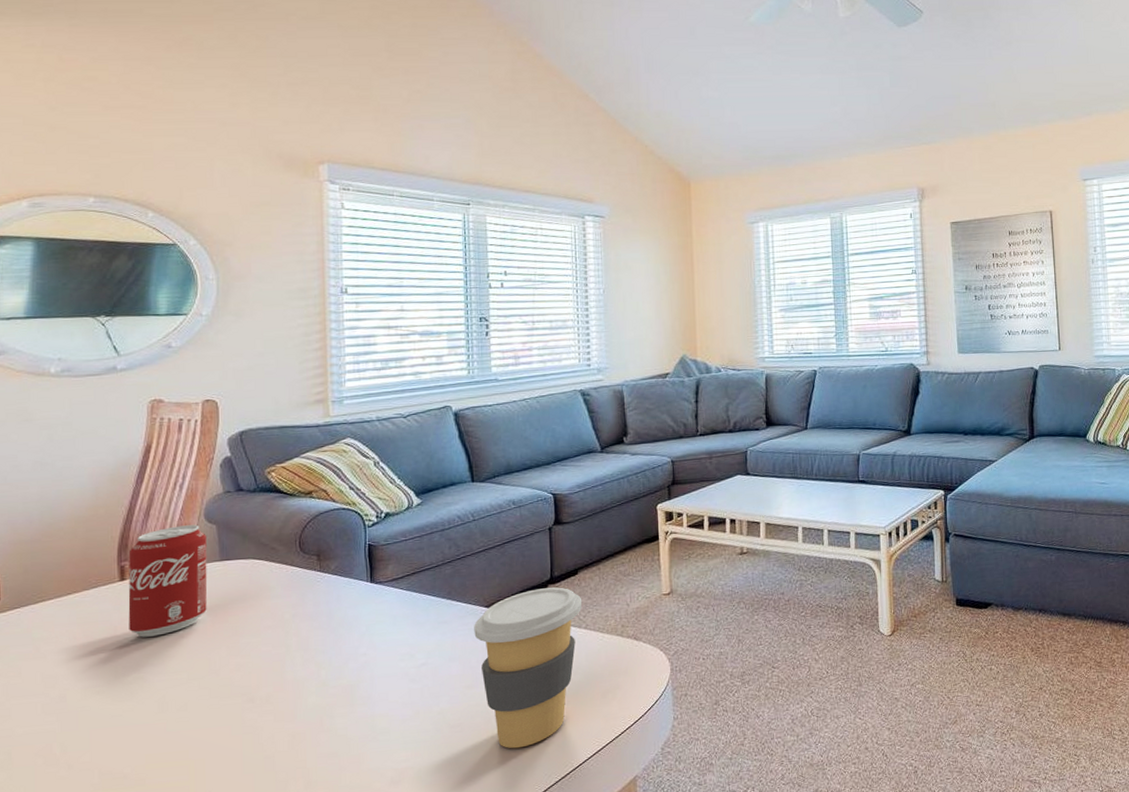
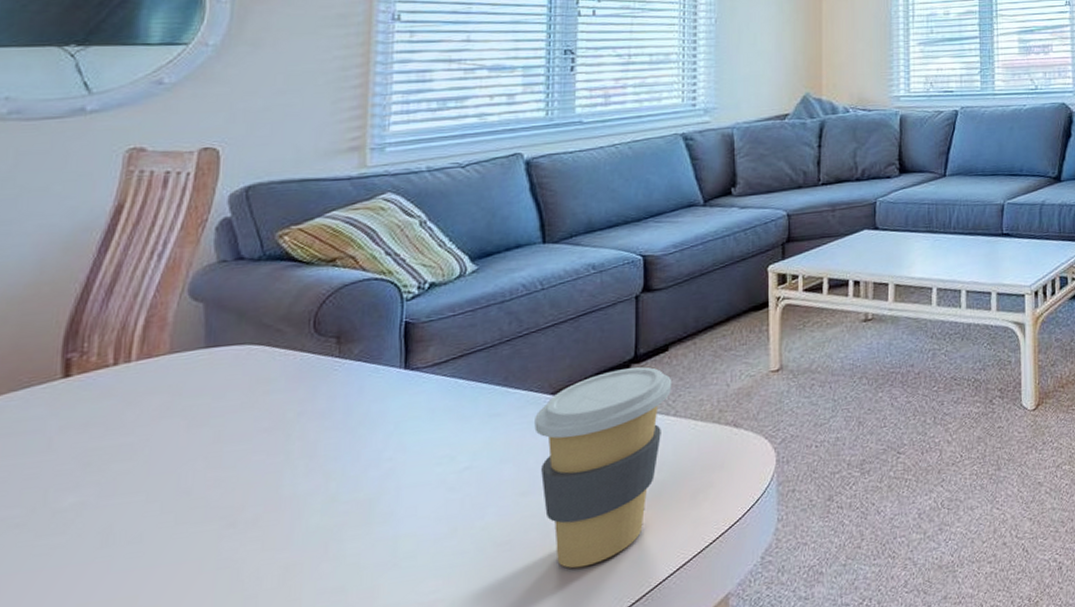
beverage can: present [128,524,208,637] -> none [69,303,189,450]

